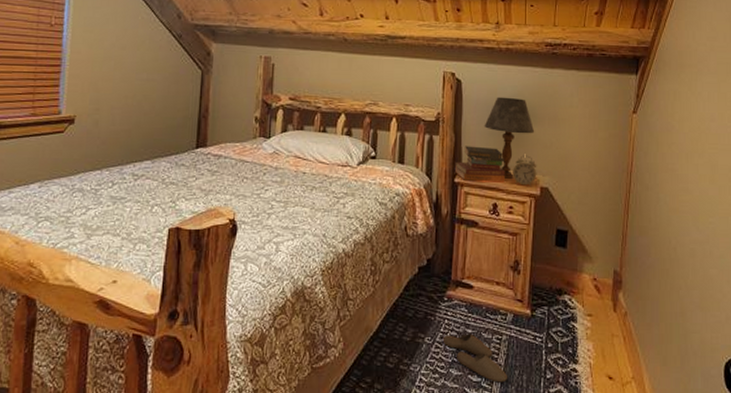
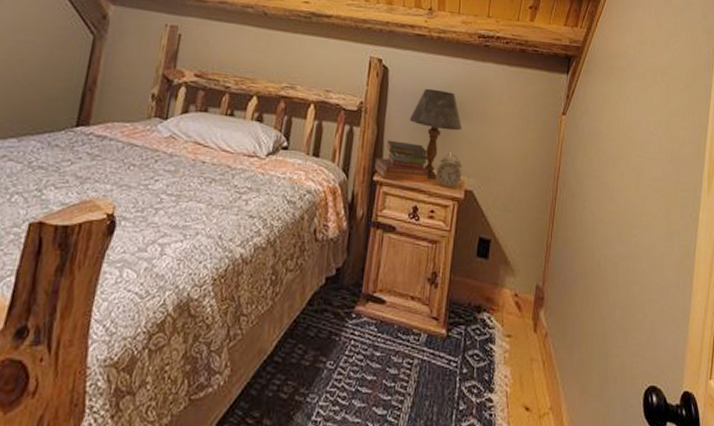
slippers: present [444,333,508,383] -> none [347,357,418,416]

